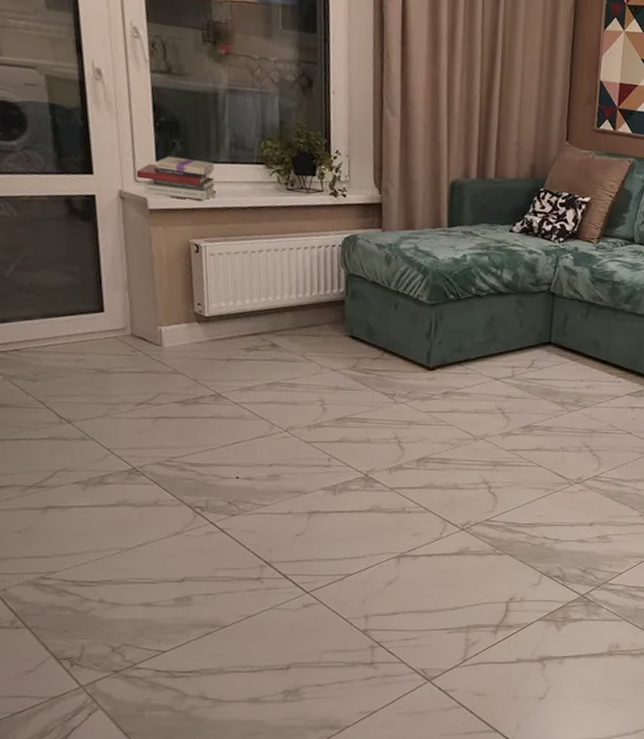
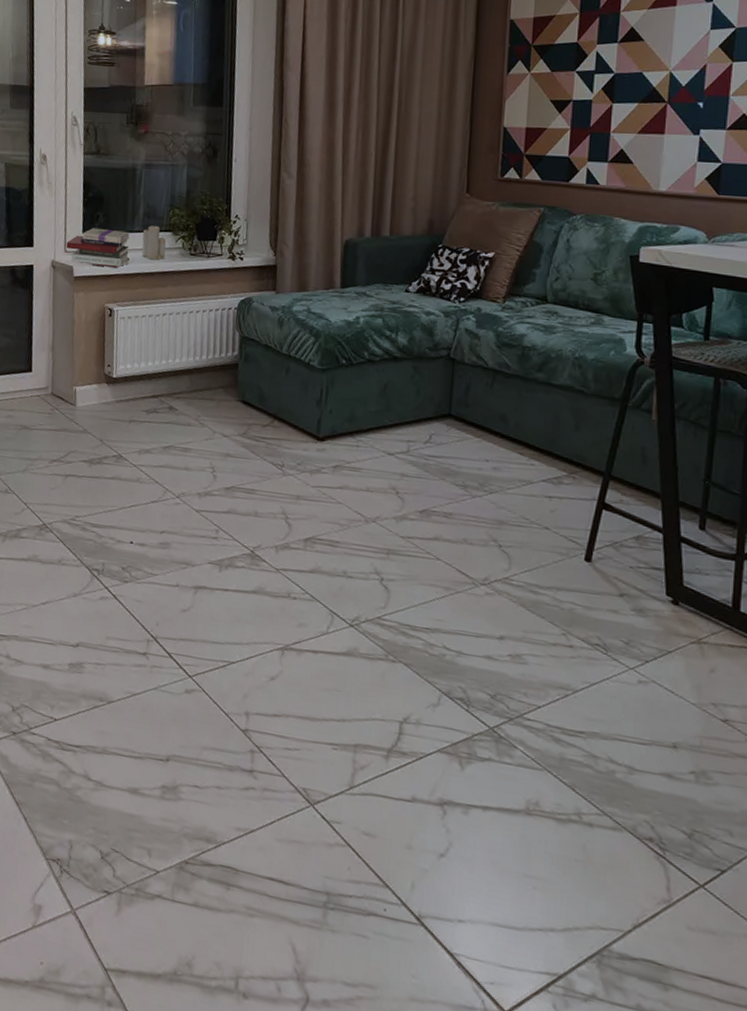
candle: none [230,155,259,194] -> present [142,223,167,260]

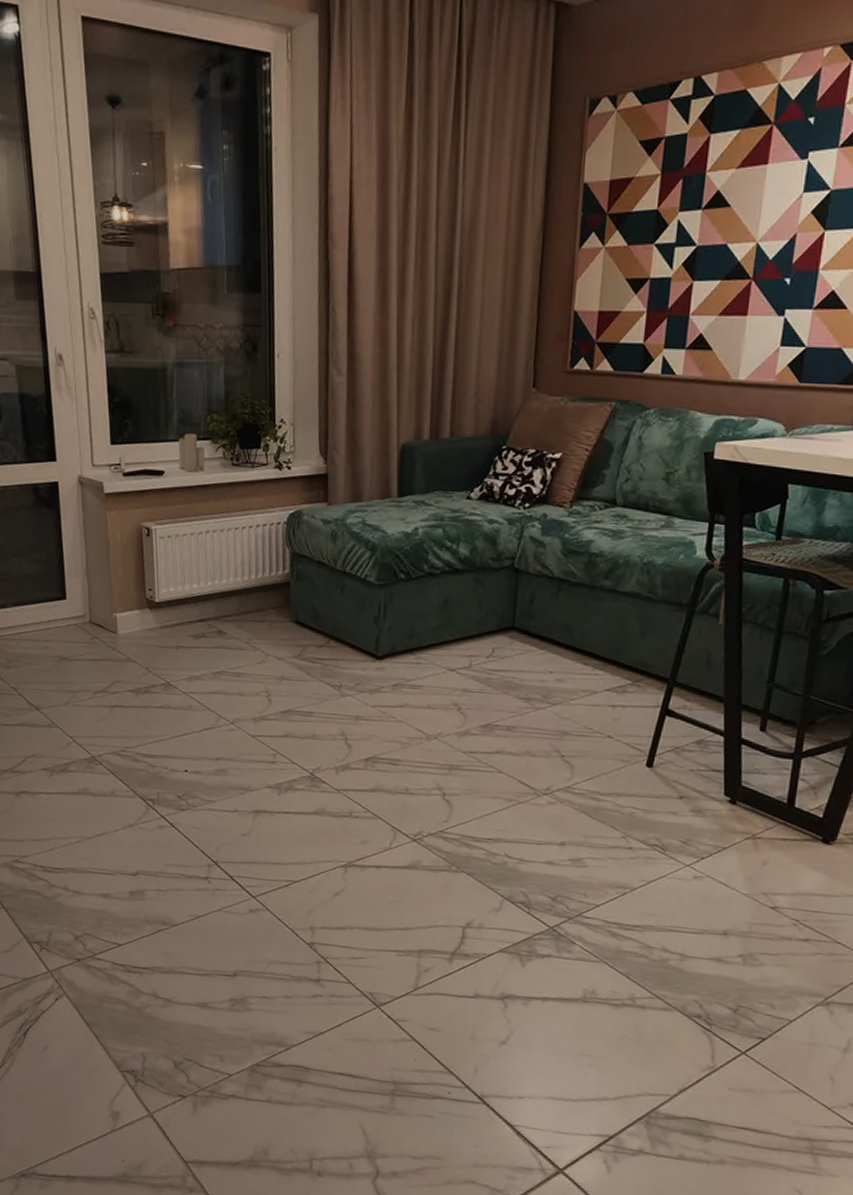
books: present [66,227,130,269] -> none [93,437,165,483]

